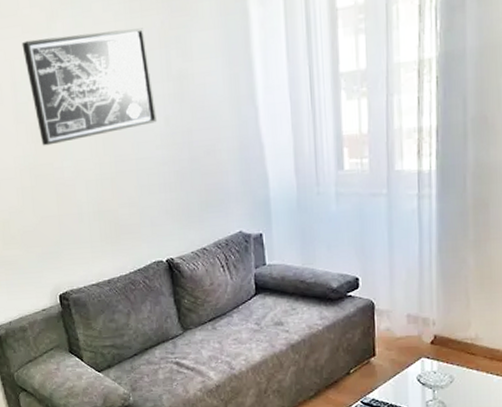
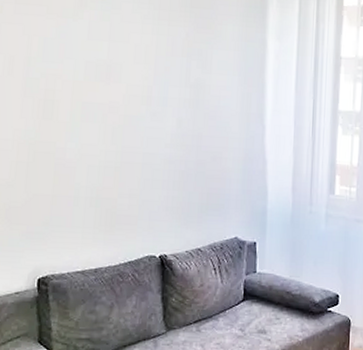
wall art: present [21,28,158,146] -> none [44,21,170,125]

